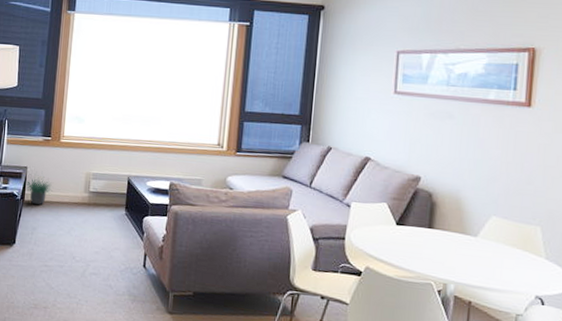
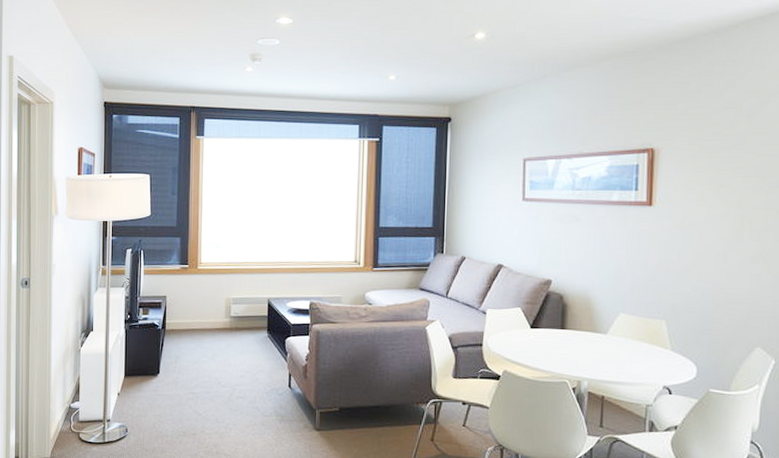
potted plant: present [25,174,52,205] -> none [165,303,193,334]

